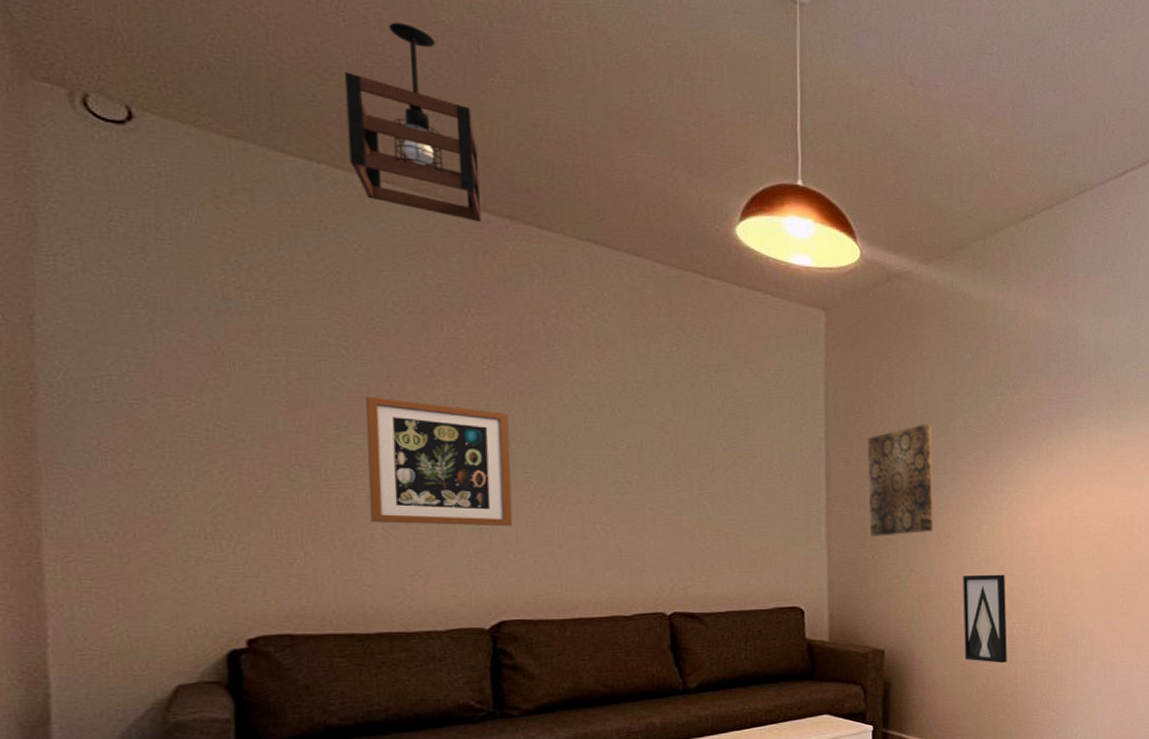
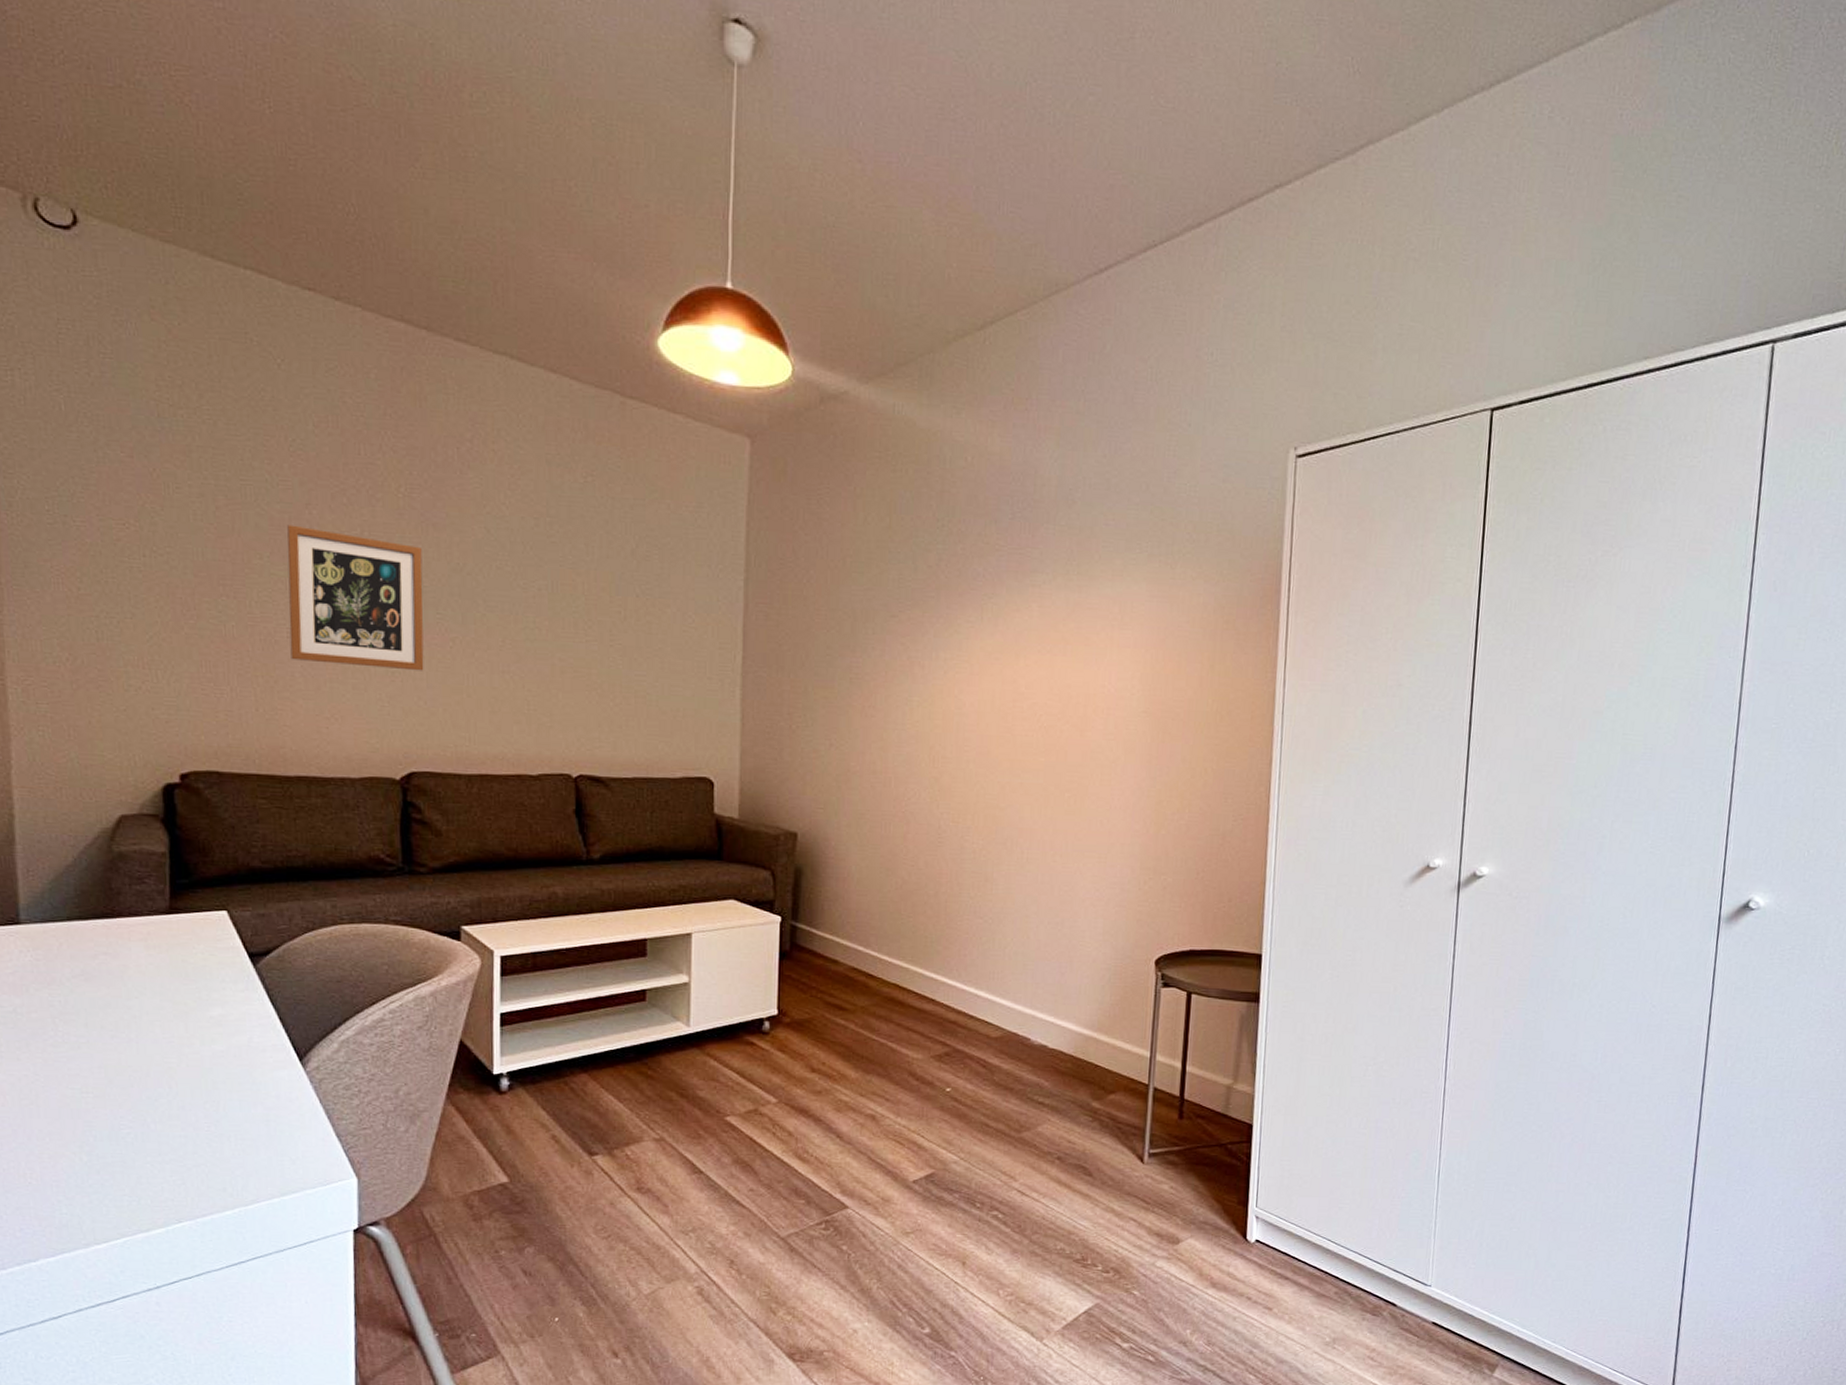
pendant light: present [344,22,482,223] -> none [269,107,400,334]
wall art: present [866,424,934,537] -> none [788,574,861,704]
wall art: present [963,574,1007,663] -> none [885,753,935,858]

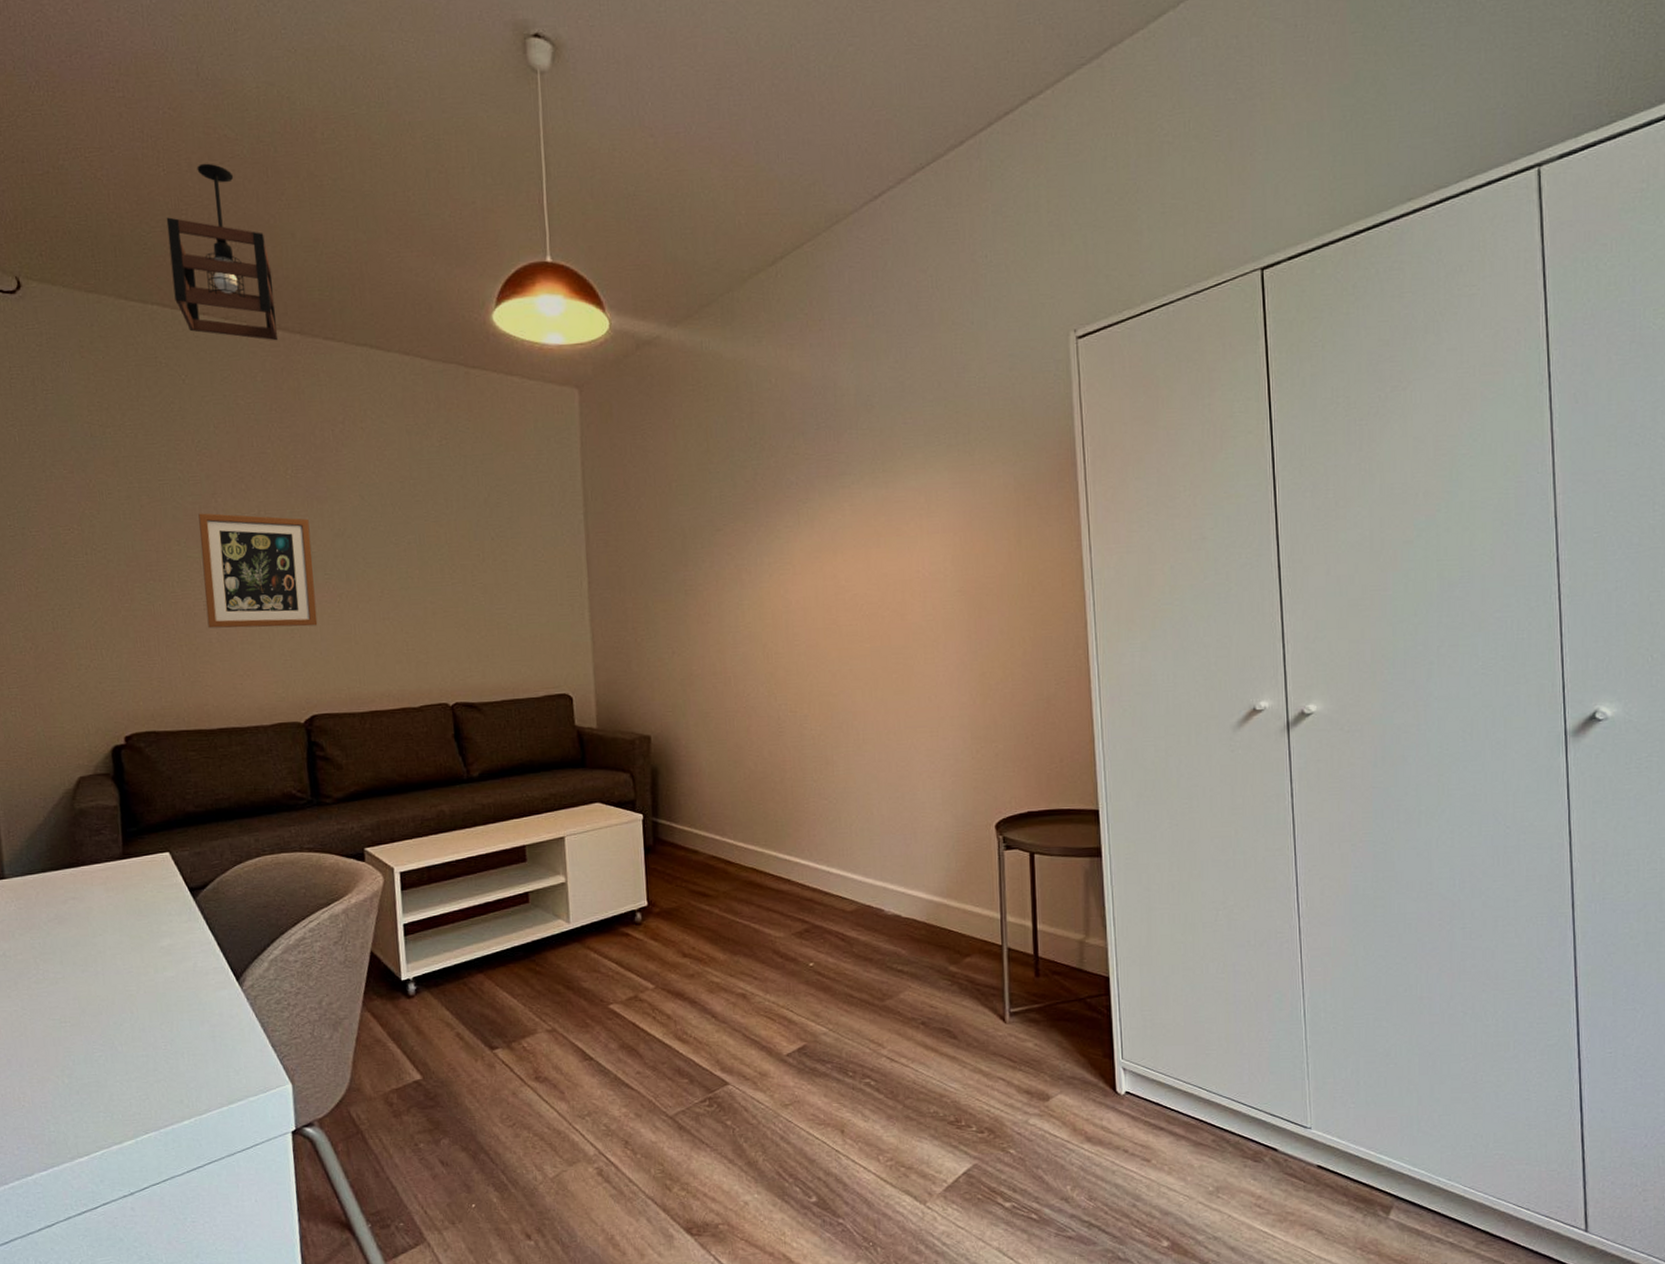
pendant light: none [269,107,400,334] -> present [166,163,279,341]

